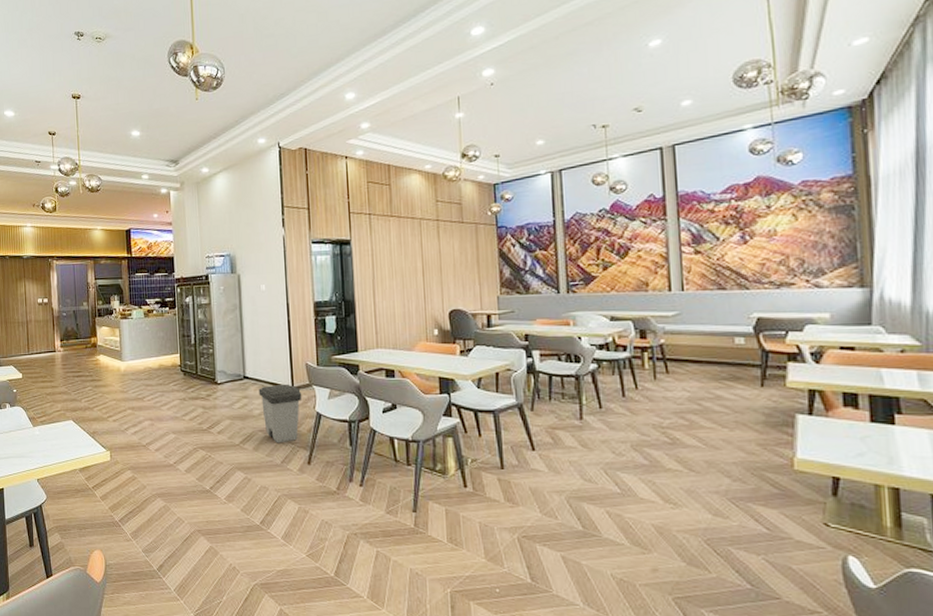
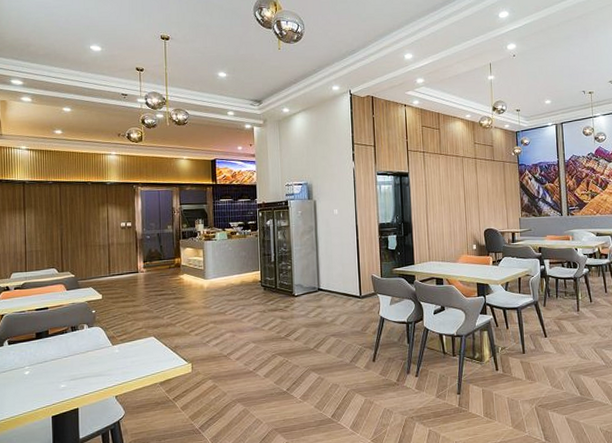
trash can: present [258,384,302,443] -> none [331,293,369,345]

